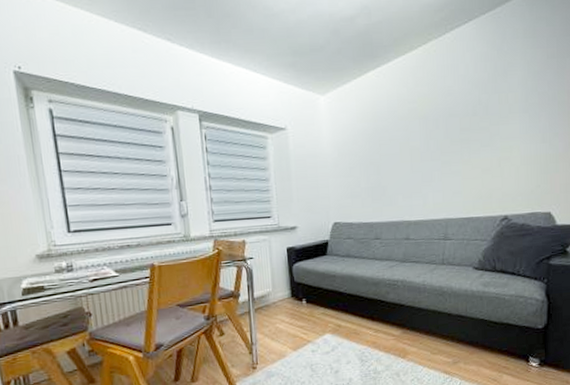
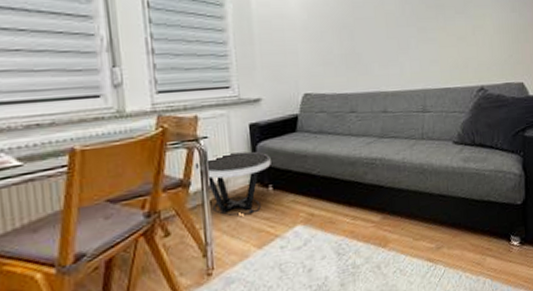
side table: none [243,270,305,323] -> present [195,151,271,217]

